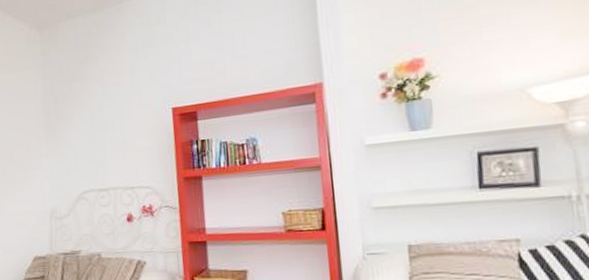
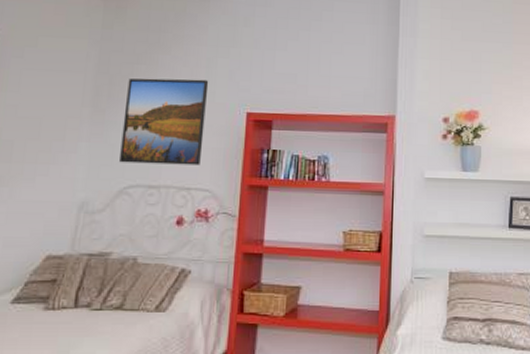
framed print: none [69,84,139,172] -> present [119,78,209,165]

